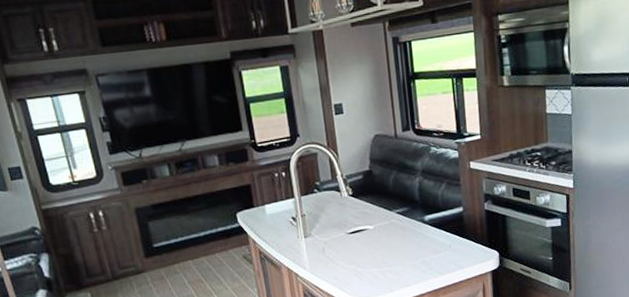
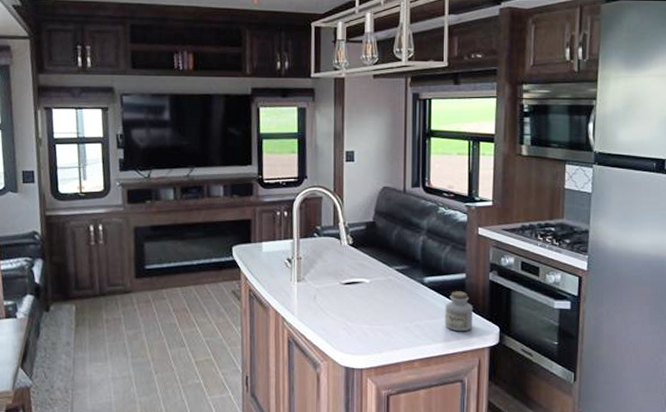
jar: none [446,224,474,262] -> present [445,291,473,332]

